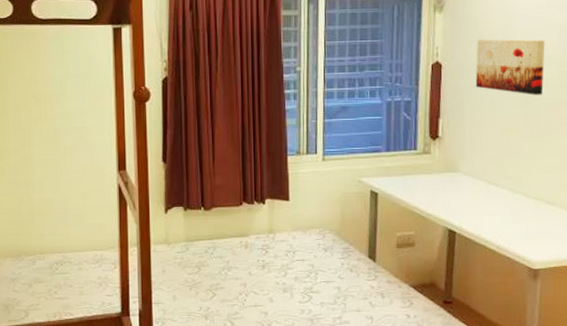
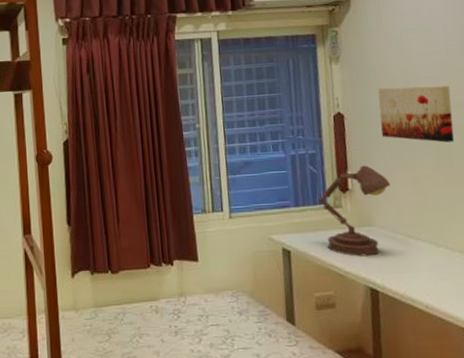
desk lamp: none [408,114,479,200] -> present [317,165,391,257]

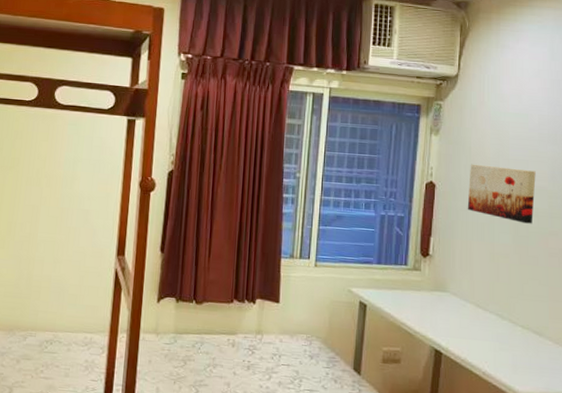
desk lamp: present [317,165,391,257] -> none [398,234,469,320]

